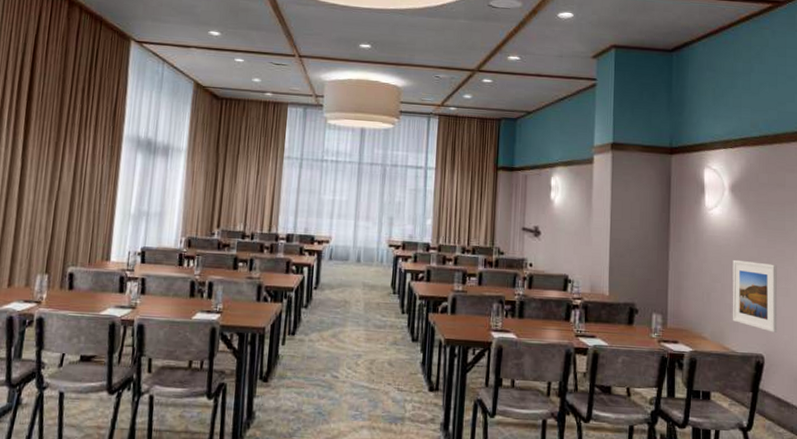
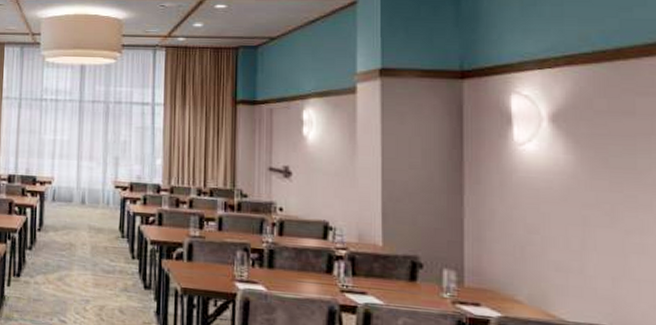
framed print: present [732,259,778,333] -> none [557,206,630,300]

